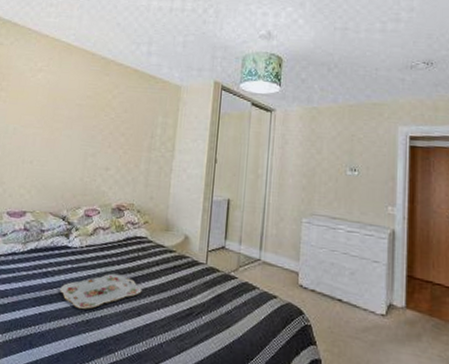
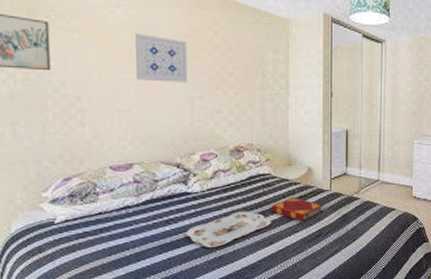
wall art: none [43,94,89,140] -> present [135,33,188,83]
hardback book: none [143,265,197,296] -> present [271,197,323,222]

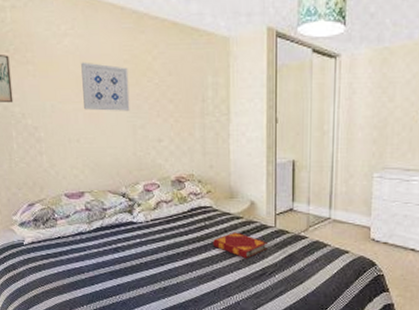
serving tray: present [186,211,271,247] -> none [133,243,213,278]

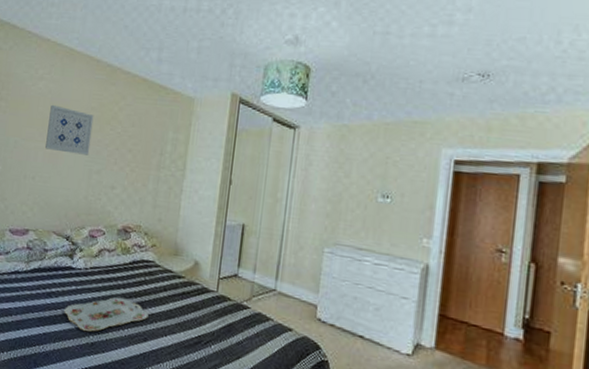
serving tray: none [133,243,213,278] -> present [64,297,149,332]
hardback book: present [213,232,267,259] -> none [150,291,207,323]

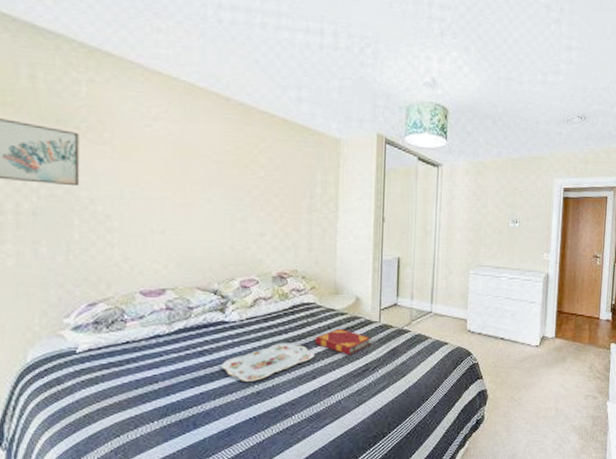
wall art: present [45,104,94,155] -> none [174,148,230,203]
hardback book: none [150,291,207,323] -> present [315,328,371,356]

